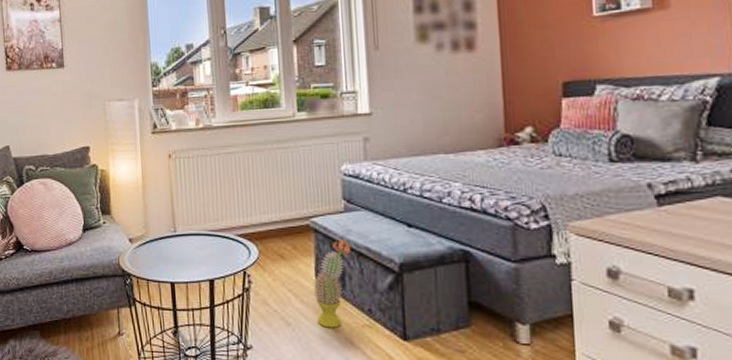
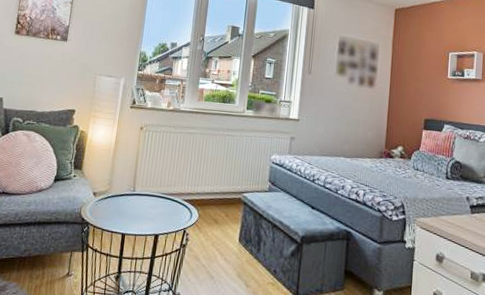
decorative plant: present [313,239,351,328] -> none [235,212,269,284]

